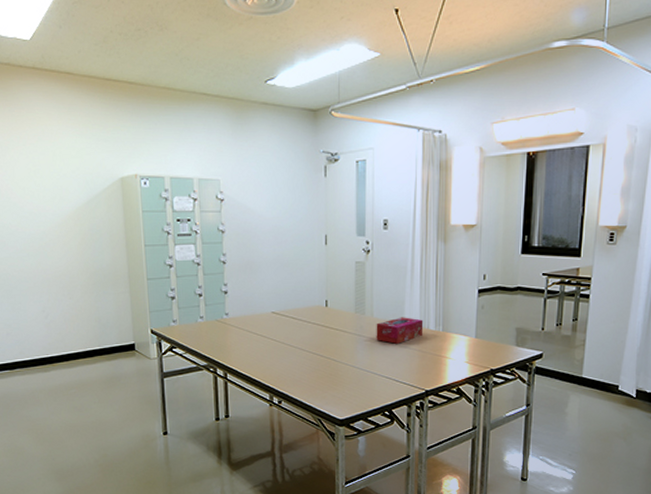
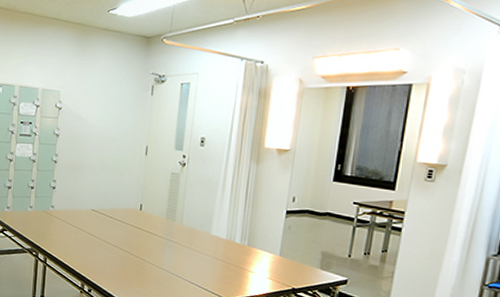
tissue box: present [376,317,423,344] -> none [183,227,230,252]

